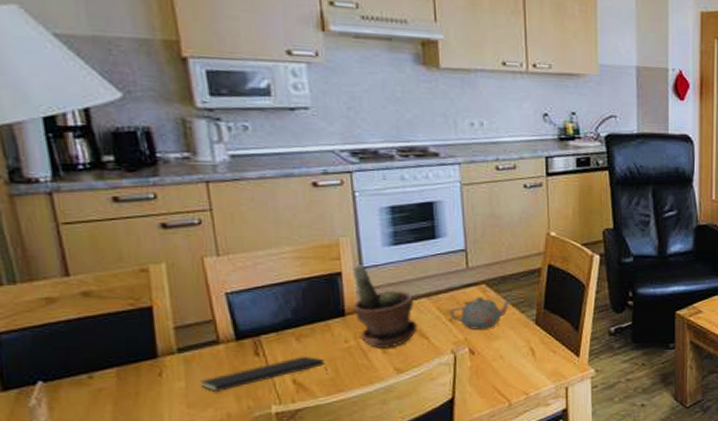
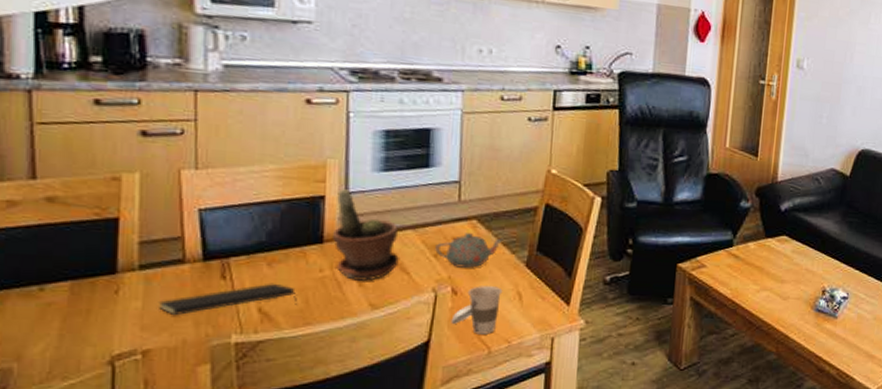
cup: none [471,344,517,389] -> present [451,286,503,335]

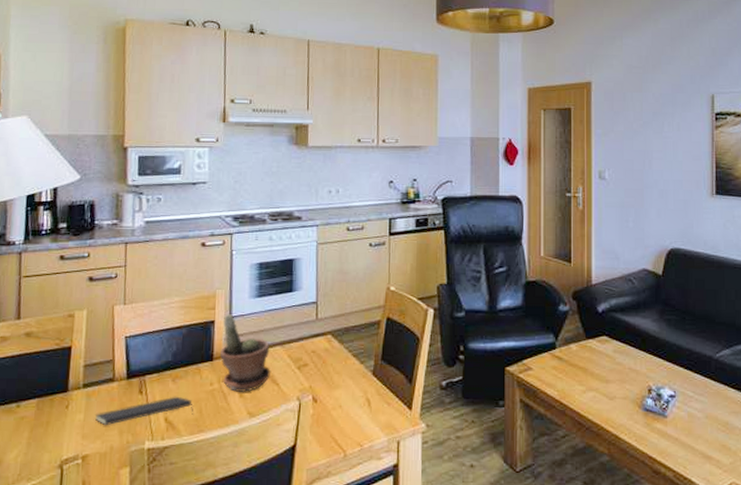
teapot: present [435,233,504,268] -> none [299,347,353,378]
cup: present [451,286,503,335] -> none [312,394,354,439]

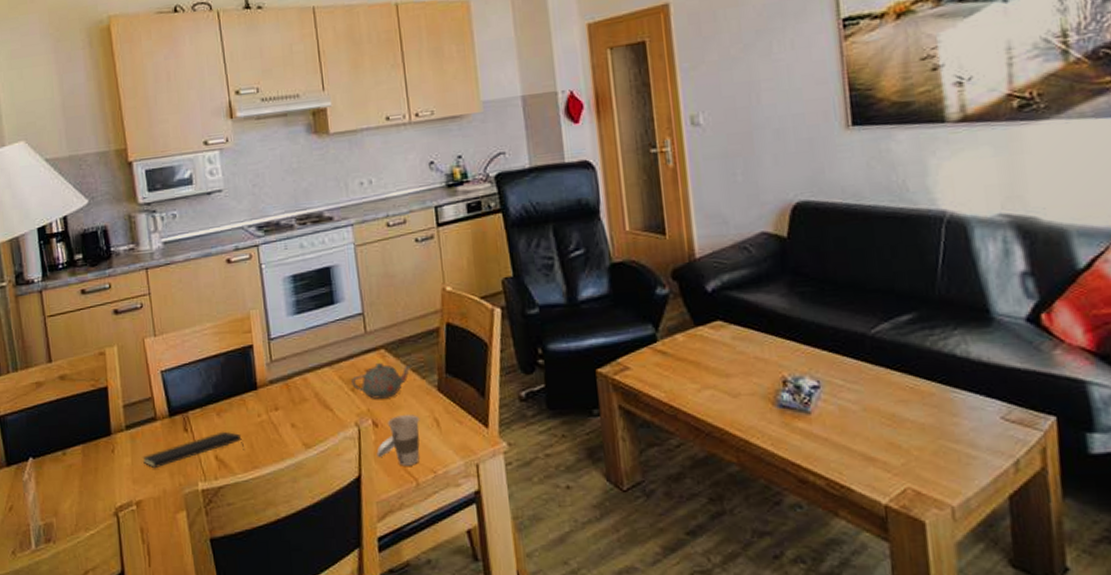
potted plant: present [220,313,272,393] -> none [262,335,323,423]
teapot: none [299,347,353,378] -> present [351,363,412,399]
cup: none [312,394,354,439] -> present [376,415,420,466]

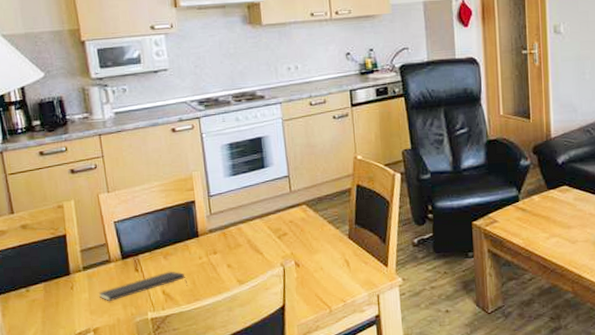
teapot: present [351,363,412,399] -> none [278,216,328,245]
cup: present [376,415,420,466] -> none [298,257,334,297]

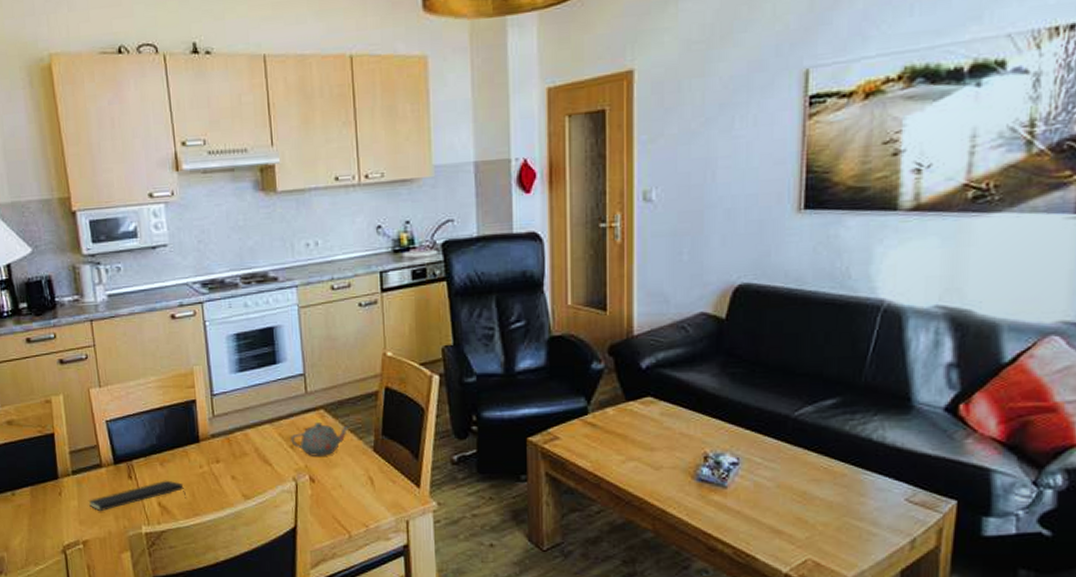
teapot: none [278,216,328,245] -> present [291,423,350,456]

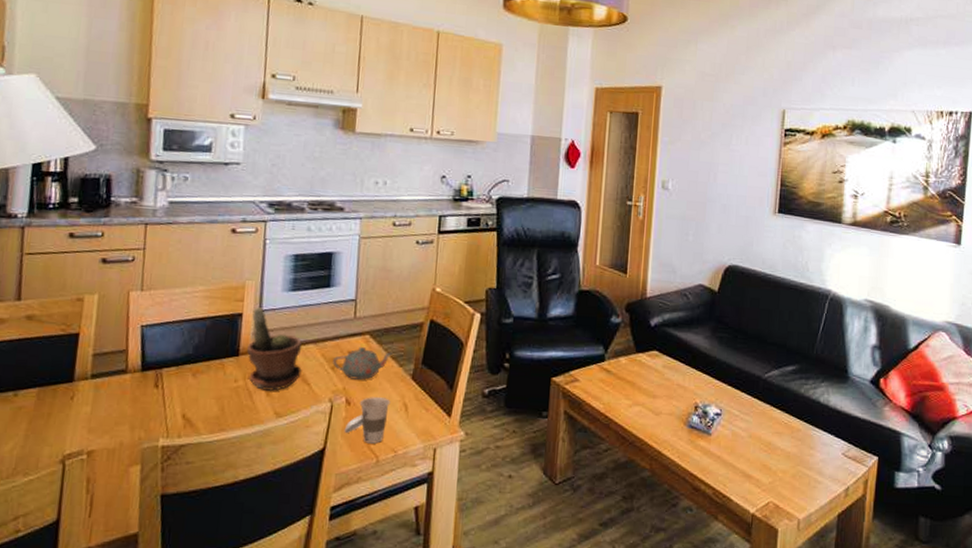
notepad: present [88,480,186,512] -> none [102,391,215,421]
potted plant: none [205,391,263,475] -> present [247,306,303,392]
cup: none [312,473,355,519] -> present [344,397,391,444]

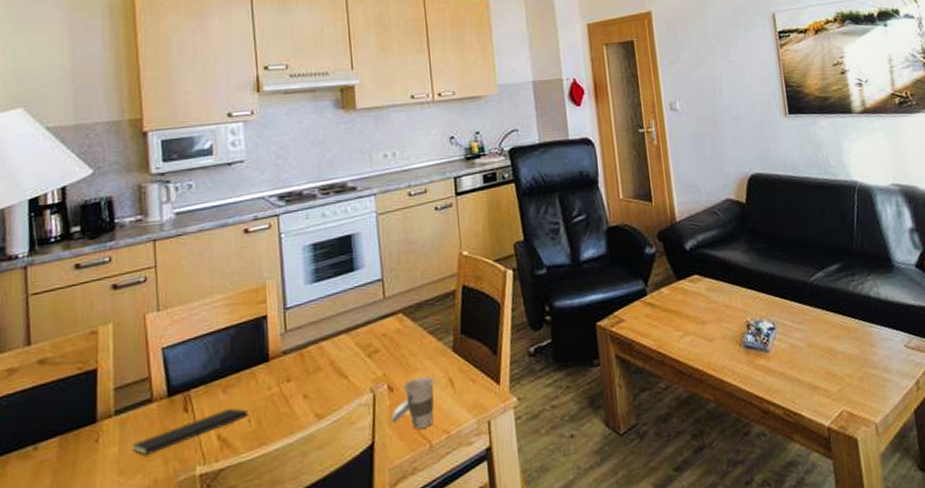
notepad: none [102,391,215,421] -> present [132,408,251,456]
potted plant: present [247,306,303,392] -> none [277,304,338,394]
teapot: present [333,347,393,380] -> none [368,327,429,364]

